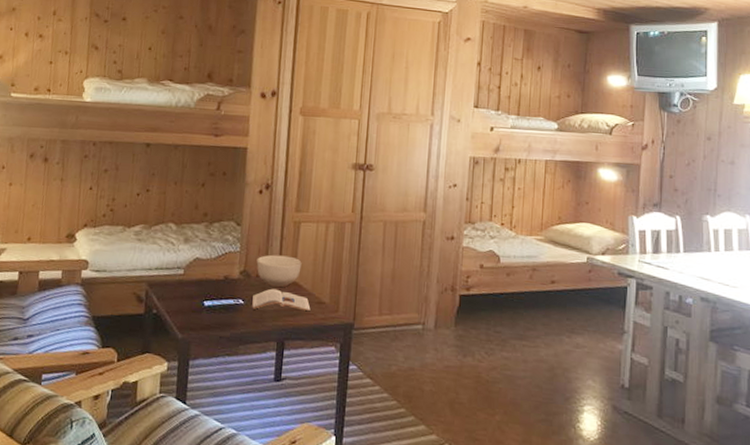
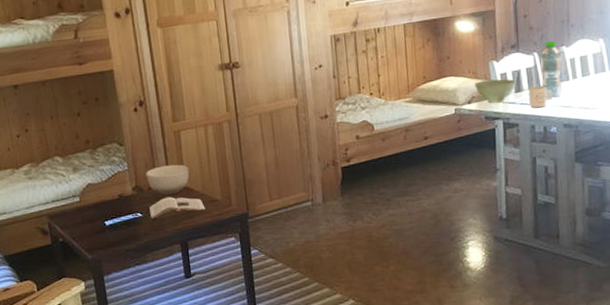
bowl: none [611,233,655,261] -> present [474,78,516,103]
mug: none [667,250,692,275] -> present [528,85,553,108]
water bottle: none [680,207,704,267] -> present [540,41,563,98]

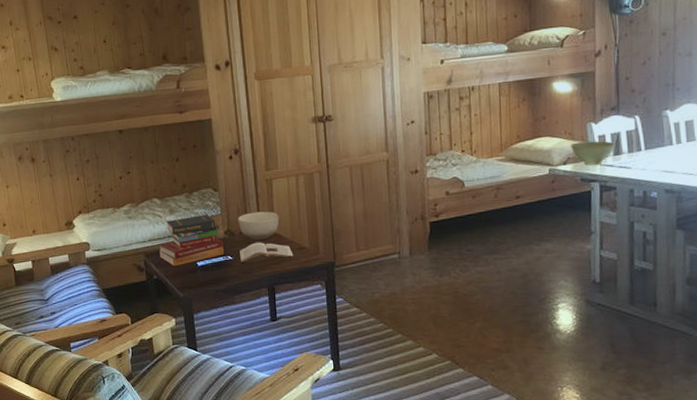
books: none [63,171,133,228] -> present [158,215,224,267]
mug: present [528,85,553,108] -> none [628,149,655,172]
water bottle: present [540,41,563,98] -> none [641,104,665,162]

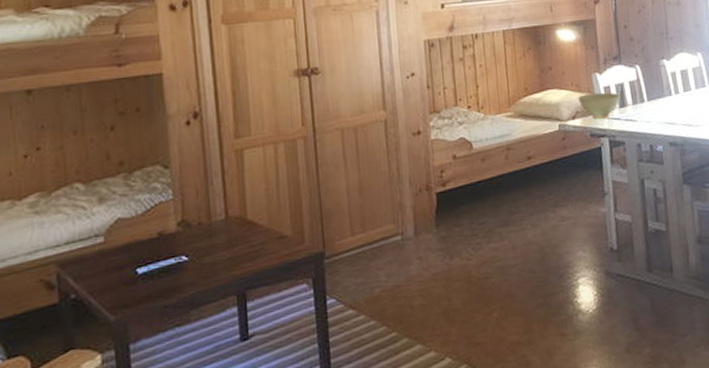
books: present [158,215,224,267] -> none [79,201,176,279]
bowl: present [237,211,279,241] -> none [196,191,253,232]
magazine: present [240,242,294,263] -> none [198,233,271,264]

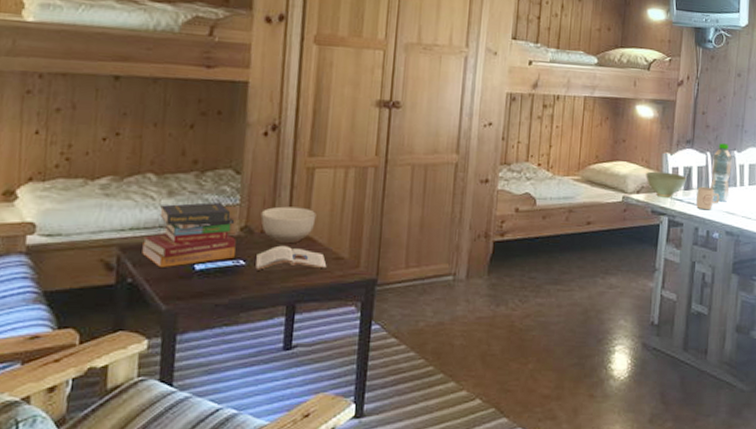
books: none [79,201,176,279] -> present [141,202,236,269]
bowl: none [196,191,253,232] -> present [260,206,316,244]
magazine: none [198,233,271,264] -> present [255,245,327,270]
mug: none [632,100,657,125] -> present [696,186,720,210]
water bottle: none [642,54,666,114] -> present [709,143,732,202]

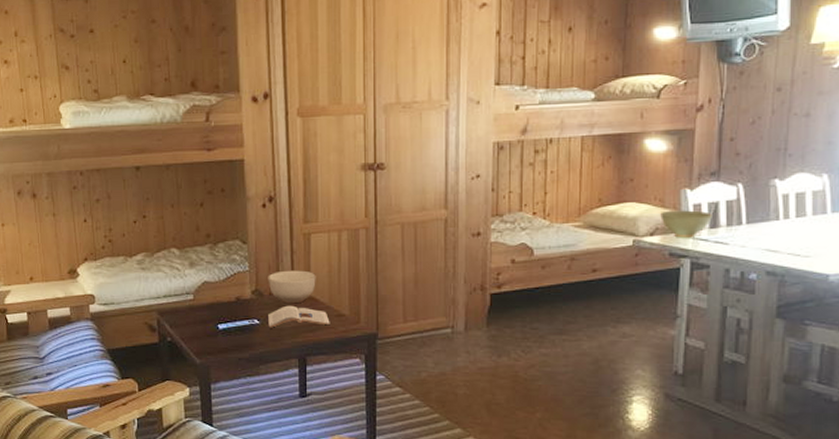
books: present [141,202,236,269] -> none [174,271,250,329]
mug: present [696,186,720,210] -> none [726,223,757,249]
water bottle: present [709,143,732,202] -> none [742,172,772,239]

